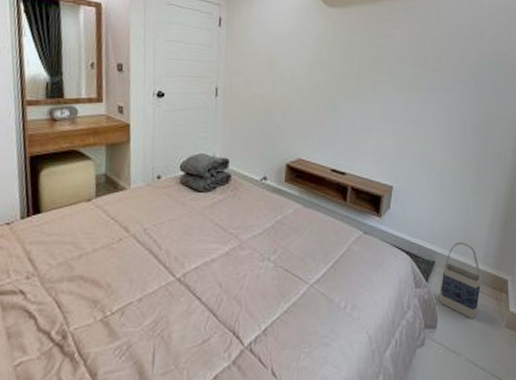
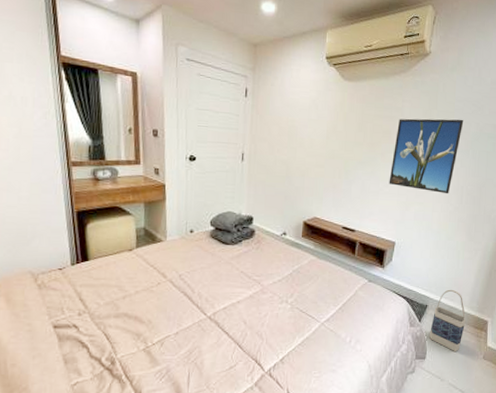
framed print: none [382,46,462,130] -> present [389,118,464,194]

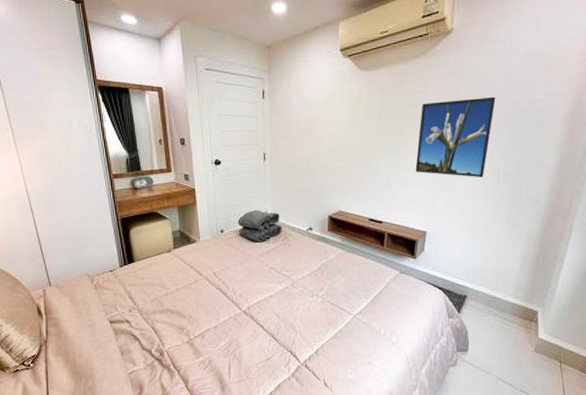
bag: present [430,289,466,352] -> none [471,278,512,345]

